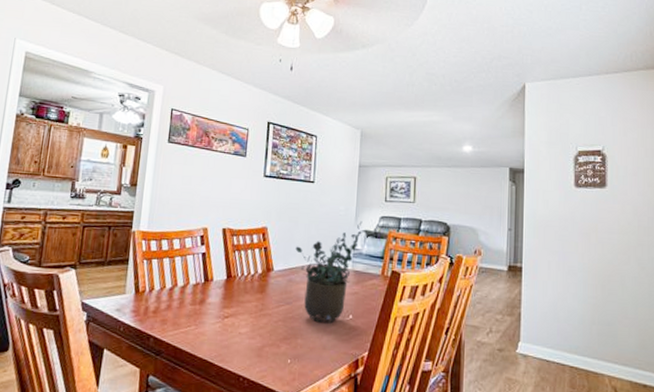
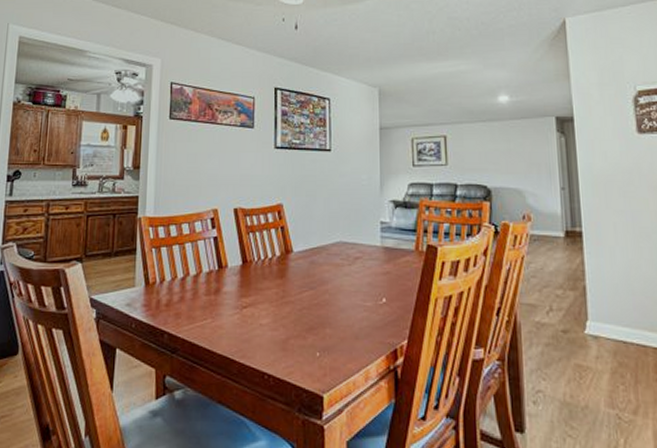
potted plant: present [295,221,363,324] -> none [315,190,389,309]

